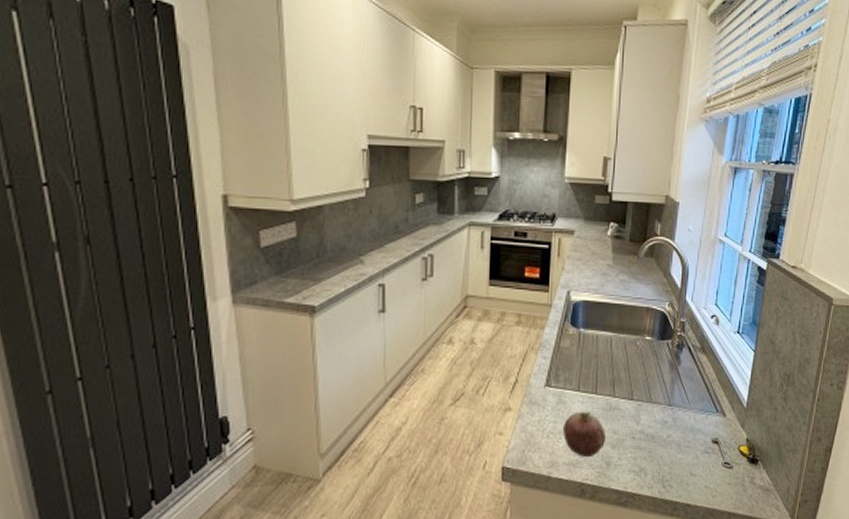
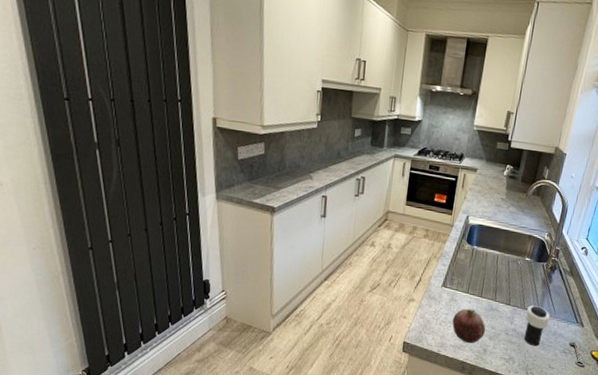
cup: none [653,397,684,450] -> present [524,305,550,346]

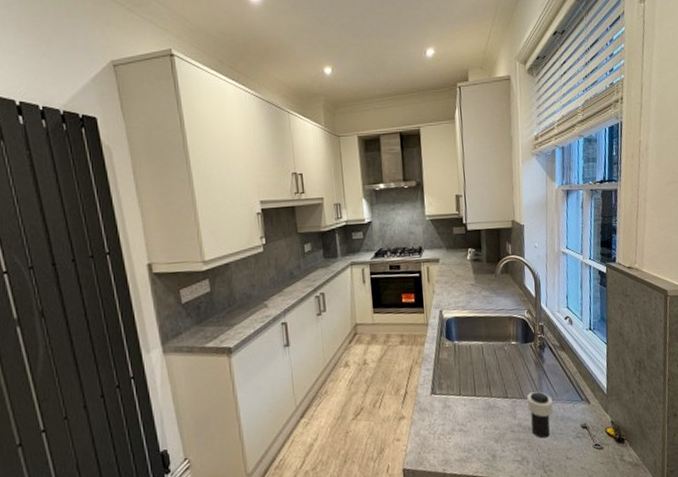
fruit: present [452,308,486,344] -> none [451,412,489,453]

